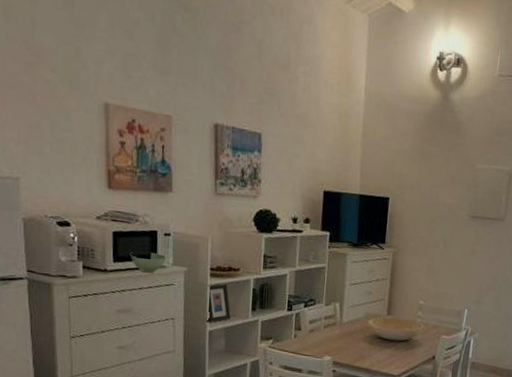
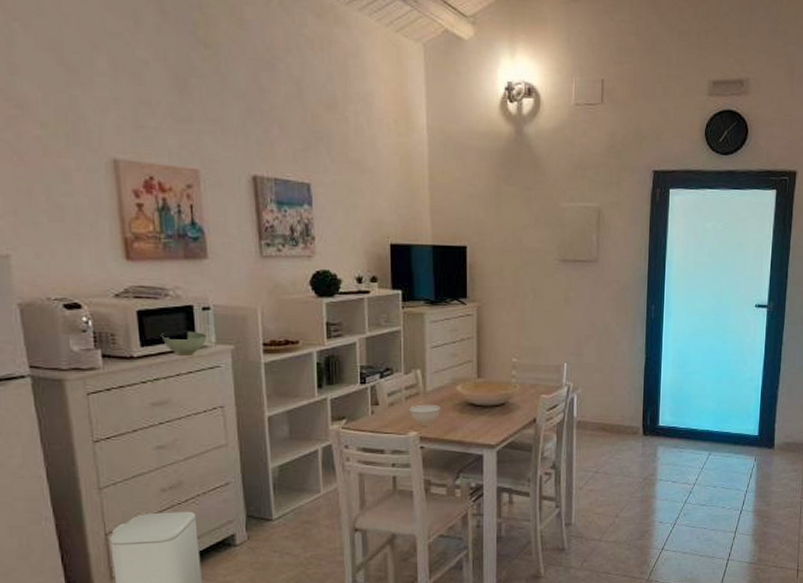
picture frame: present [206,284,231,323] -> none [261,361,293,408]
bowl: none [326,333,354,354] -> present [409,404,442,427]

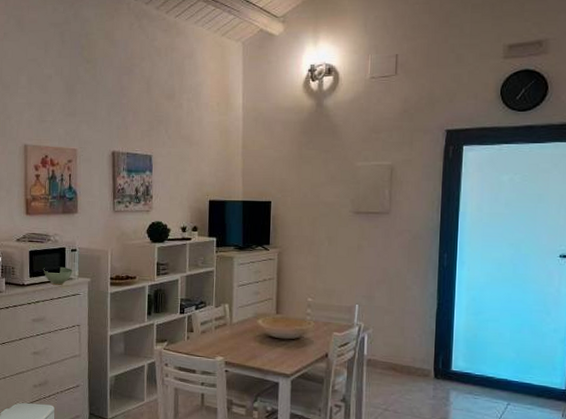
bowl: present [409,404,442,427] -> none [217,333,244,354]

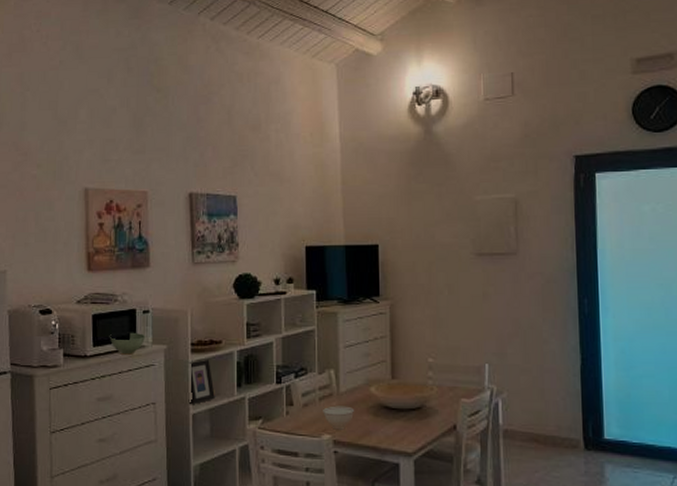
picture frame: none [107,292,129,328] -> present [188,360,215,405]
bowl: none [217,333,244,354] -> present [323,406,355,430]

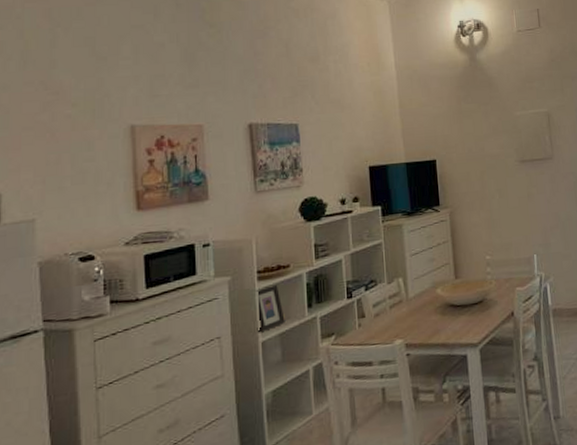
bowl: present [109,332,146,356] -> none [164,267,207,294]
bowl: present [323,406,355,430] -> none [394,309,424,334]

